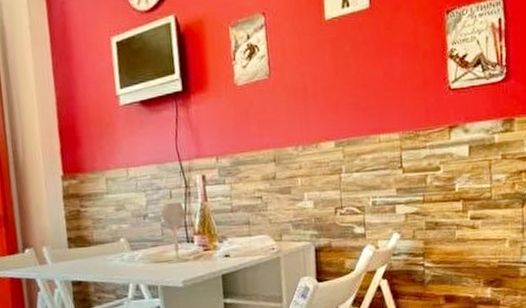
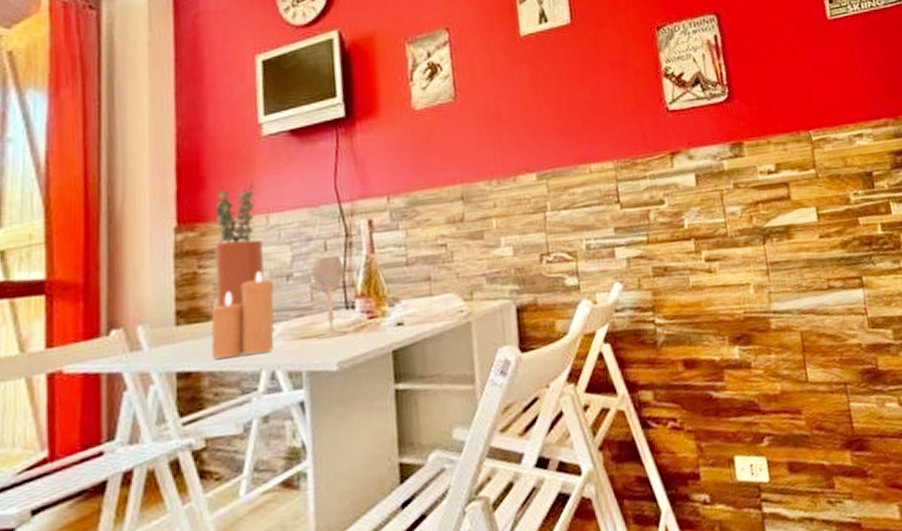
vase: none [89,140,127,236] -> present [214,179,265,307]
candle: none [91,212,137,273] -> present [210,272,275,359]

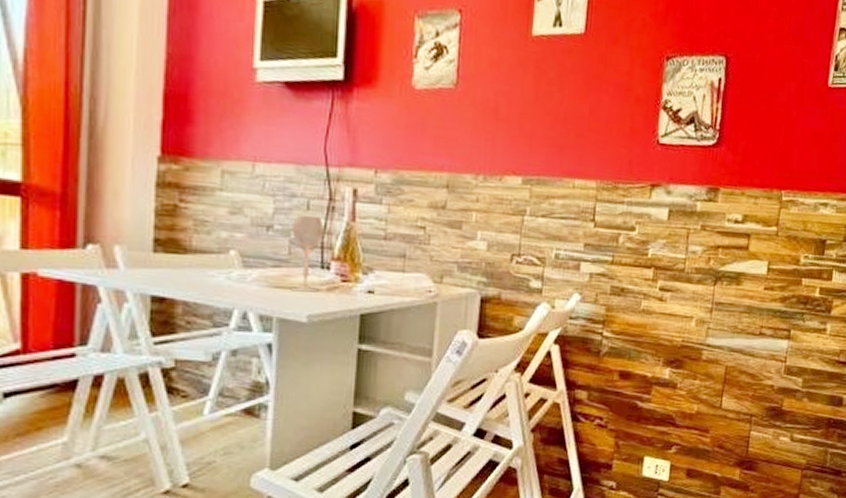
candle: present [210,272,275,359] -> none [187,217,255,294]
vase: present [214,179,265,307] -> none [196,120,247,245]

